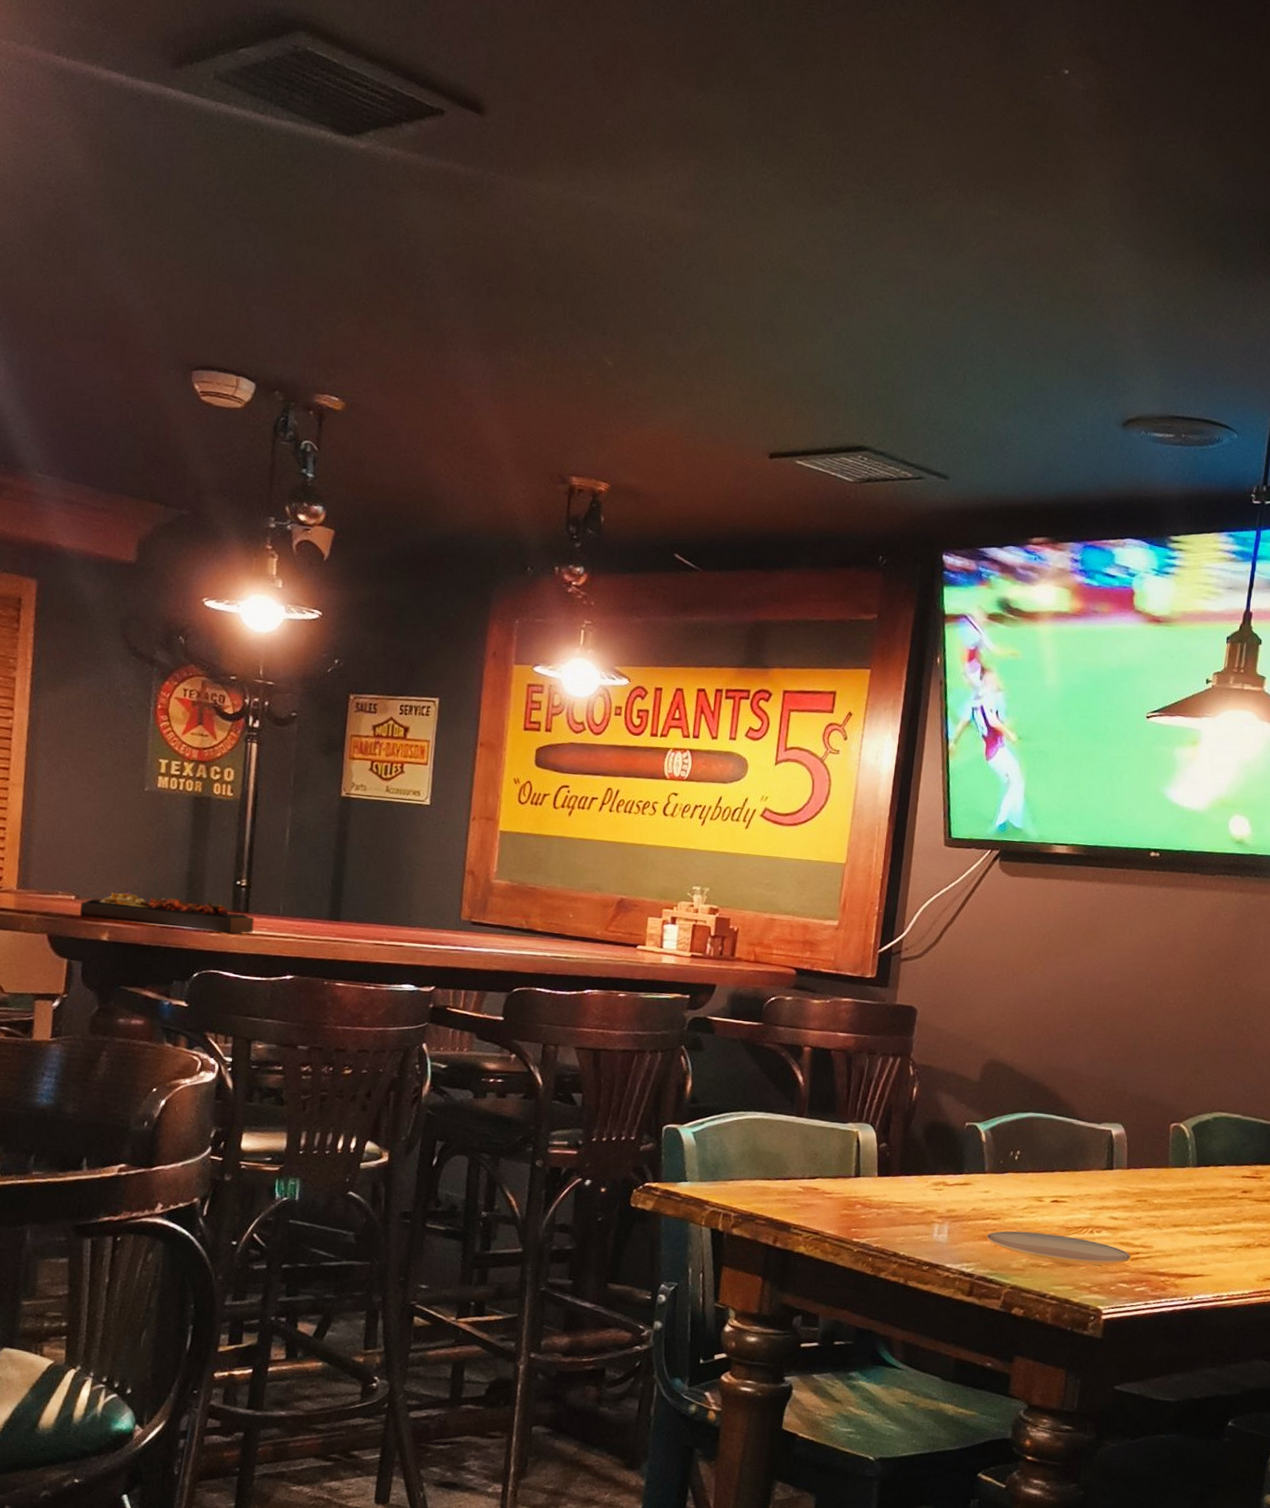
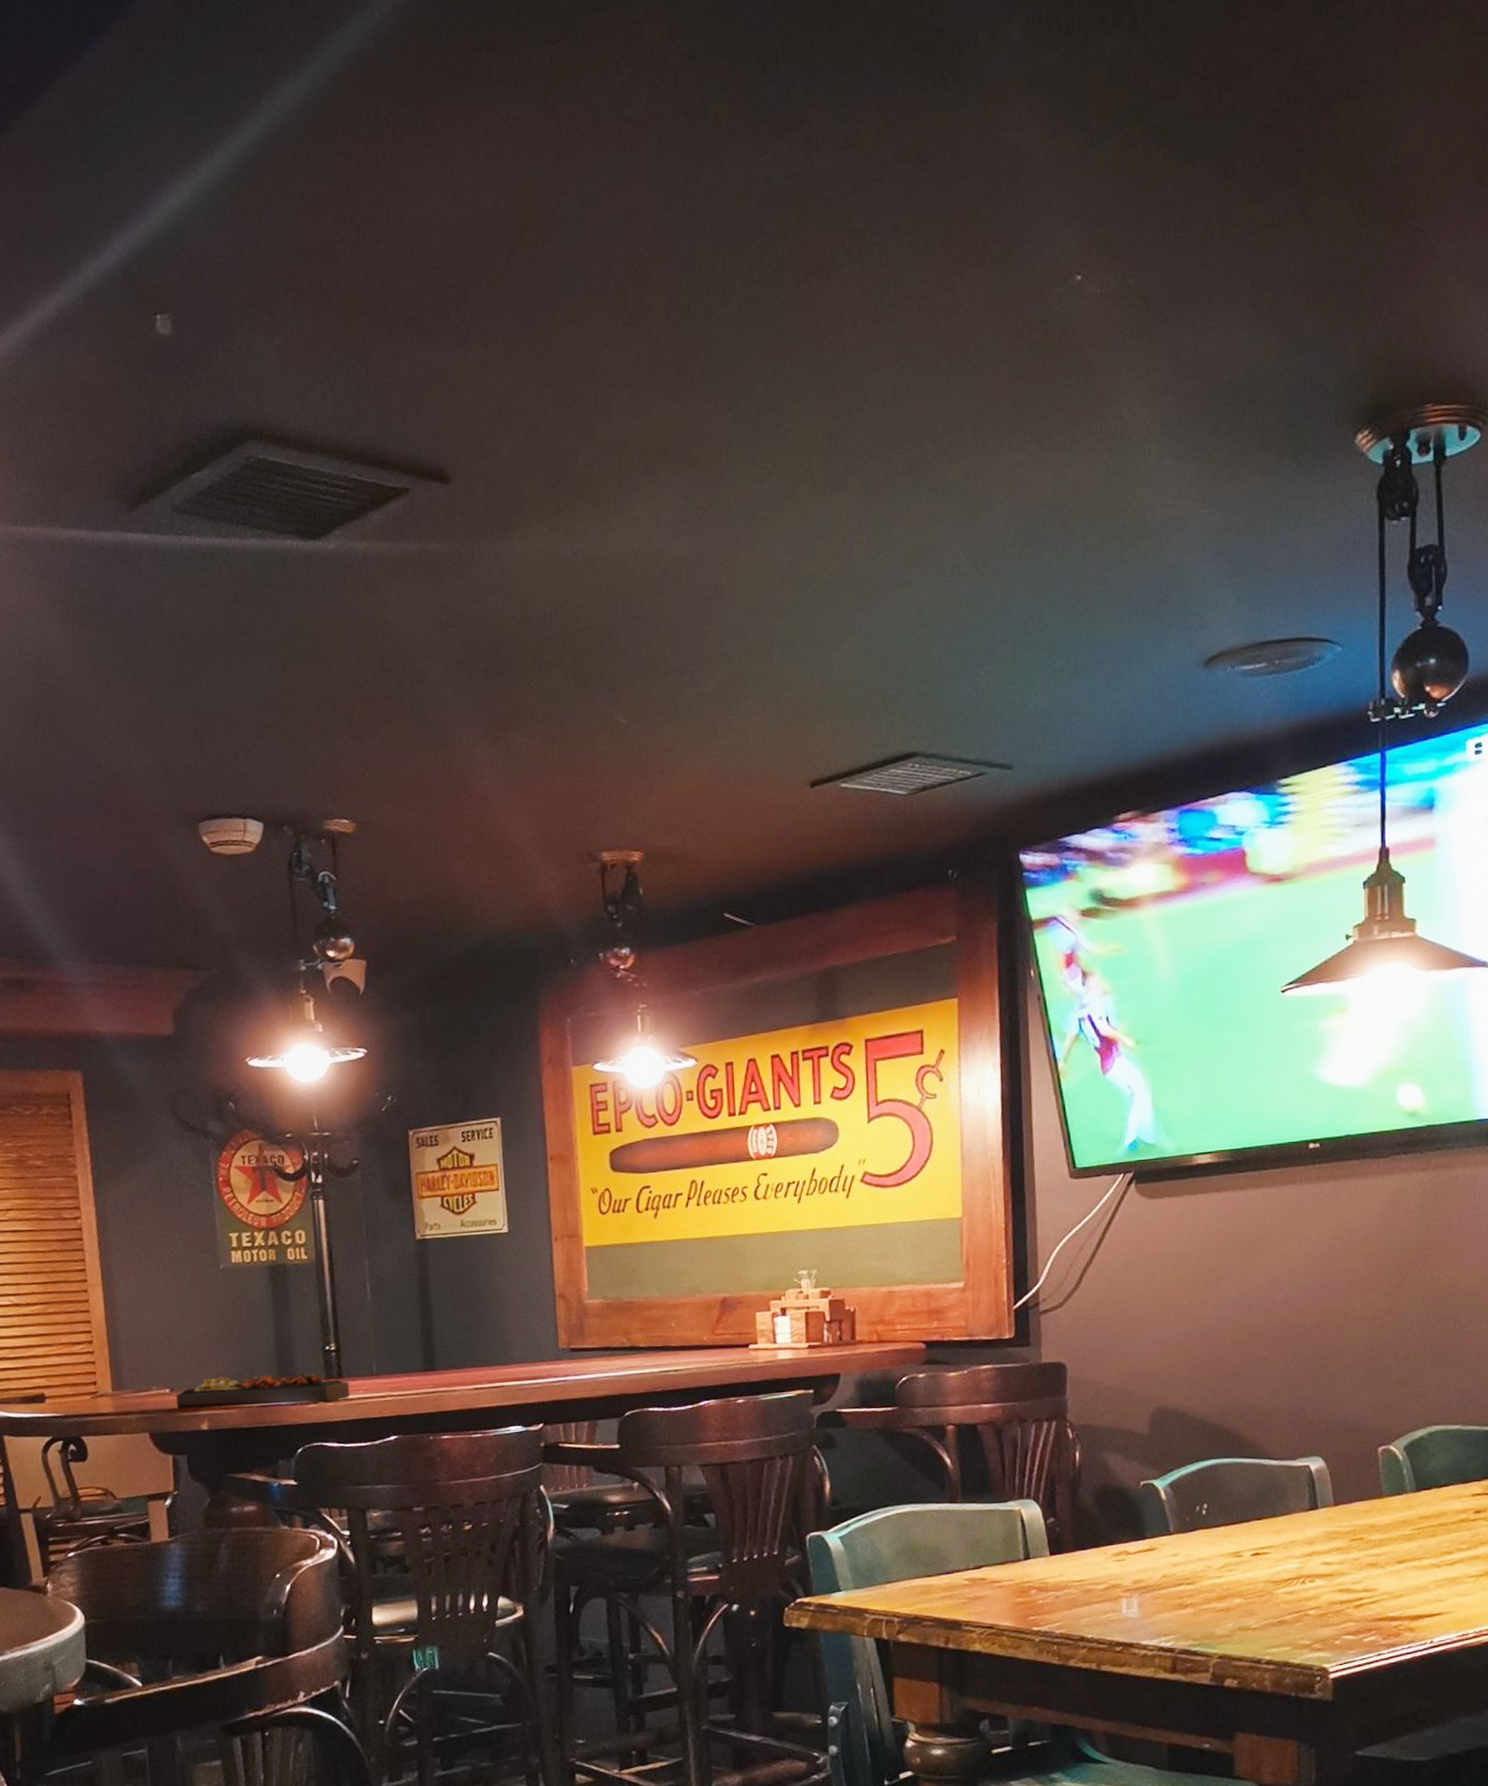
plate: present [987,1230,1131,1267] -> none [1183,1591,1353,1625]

